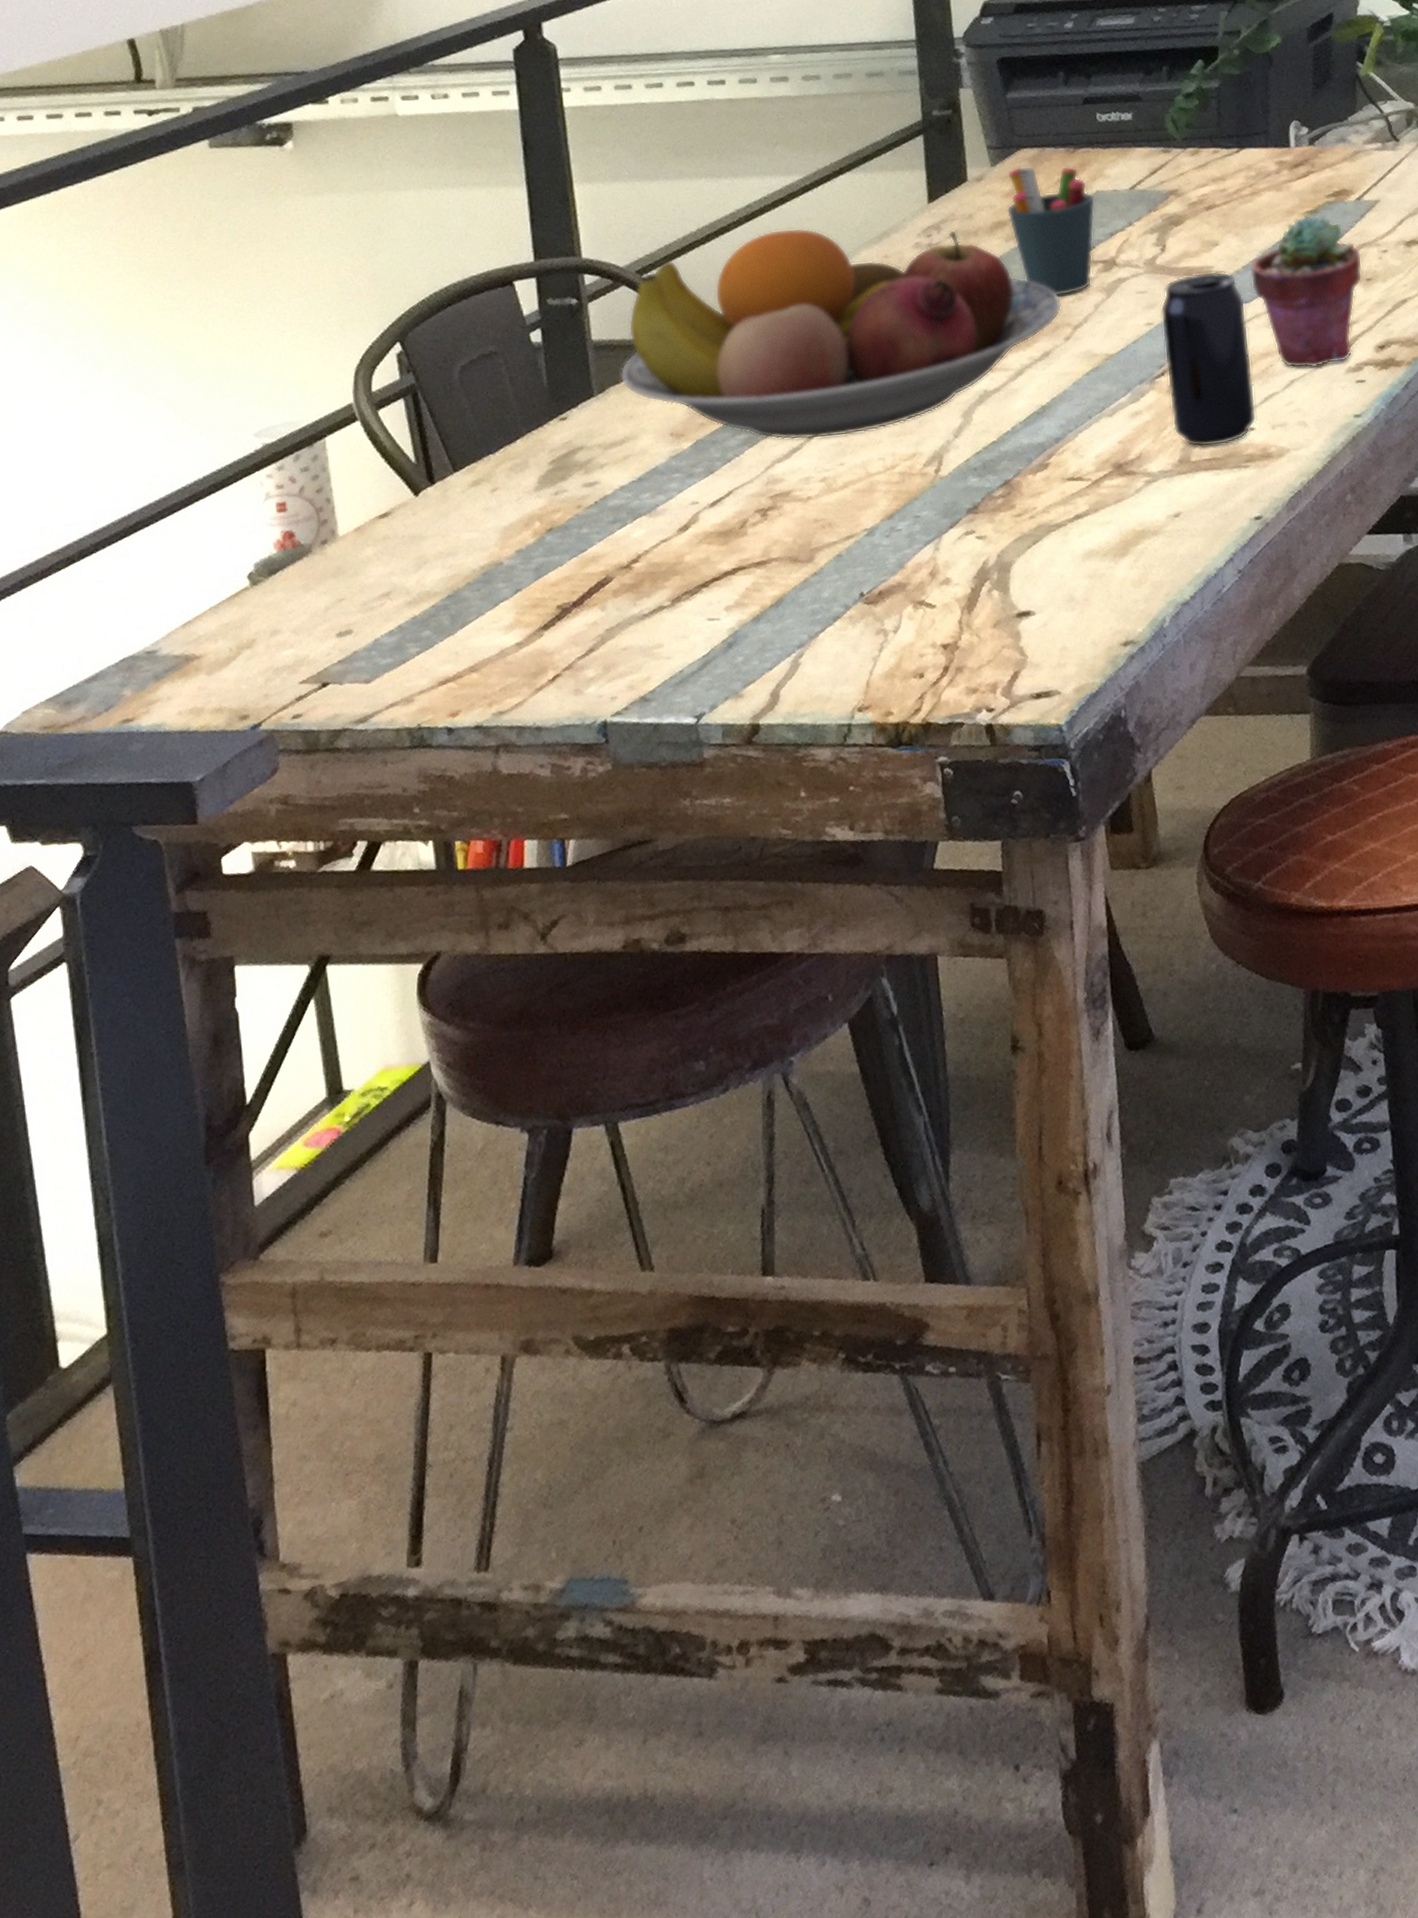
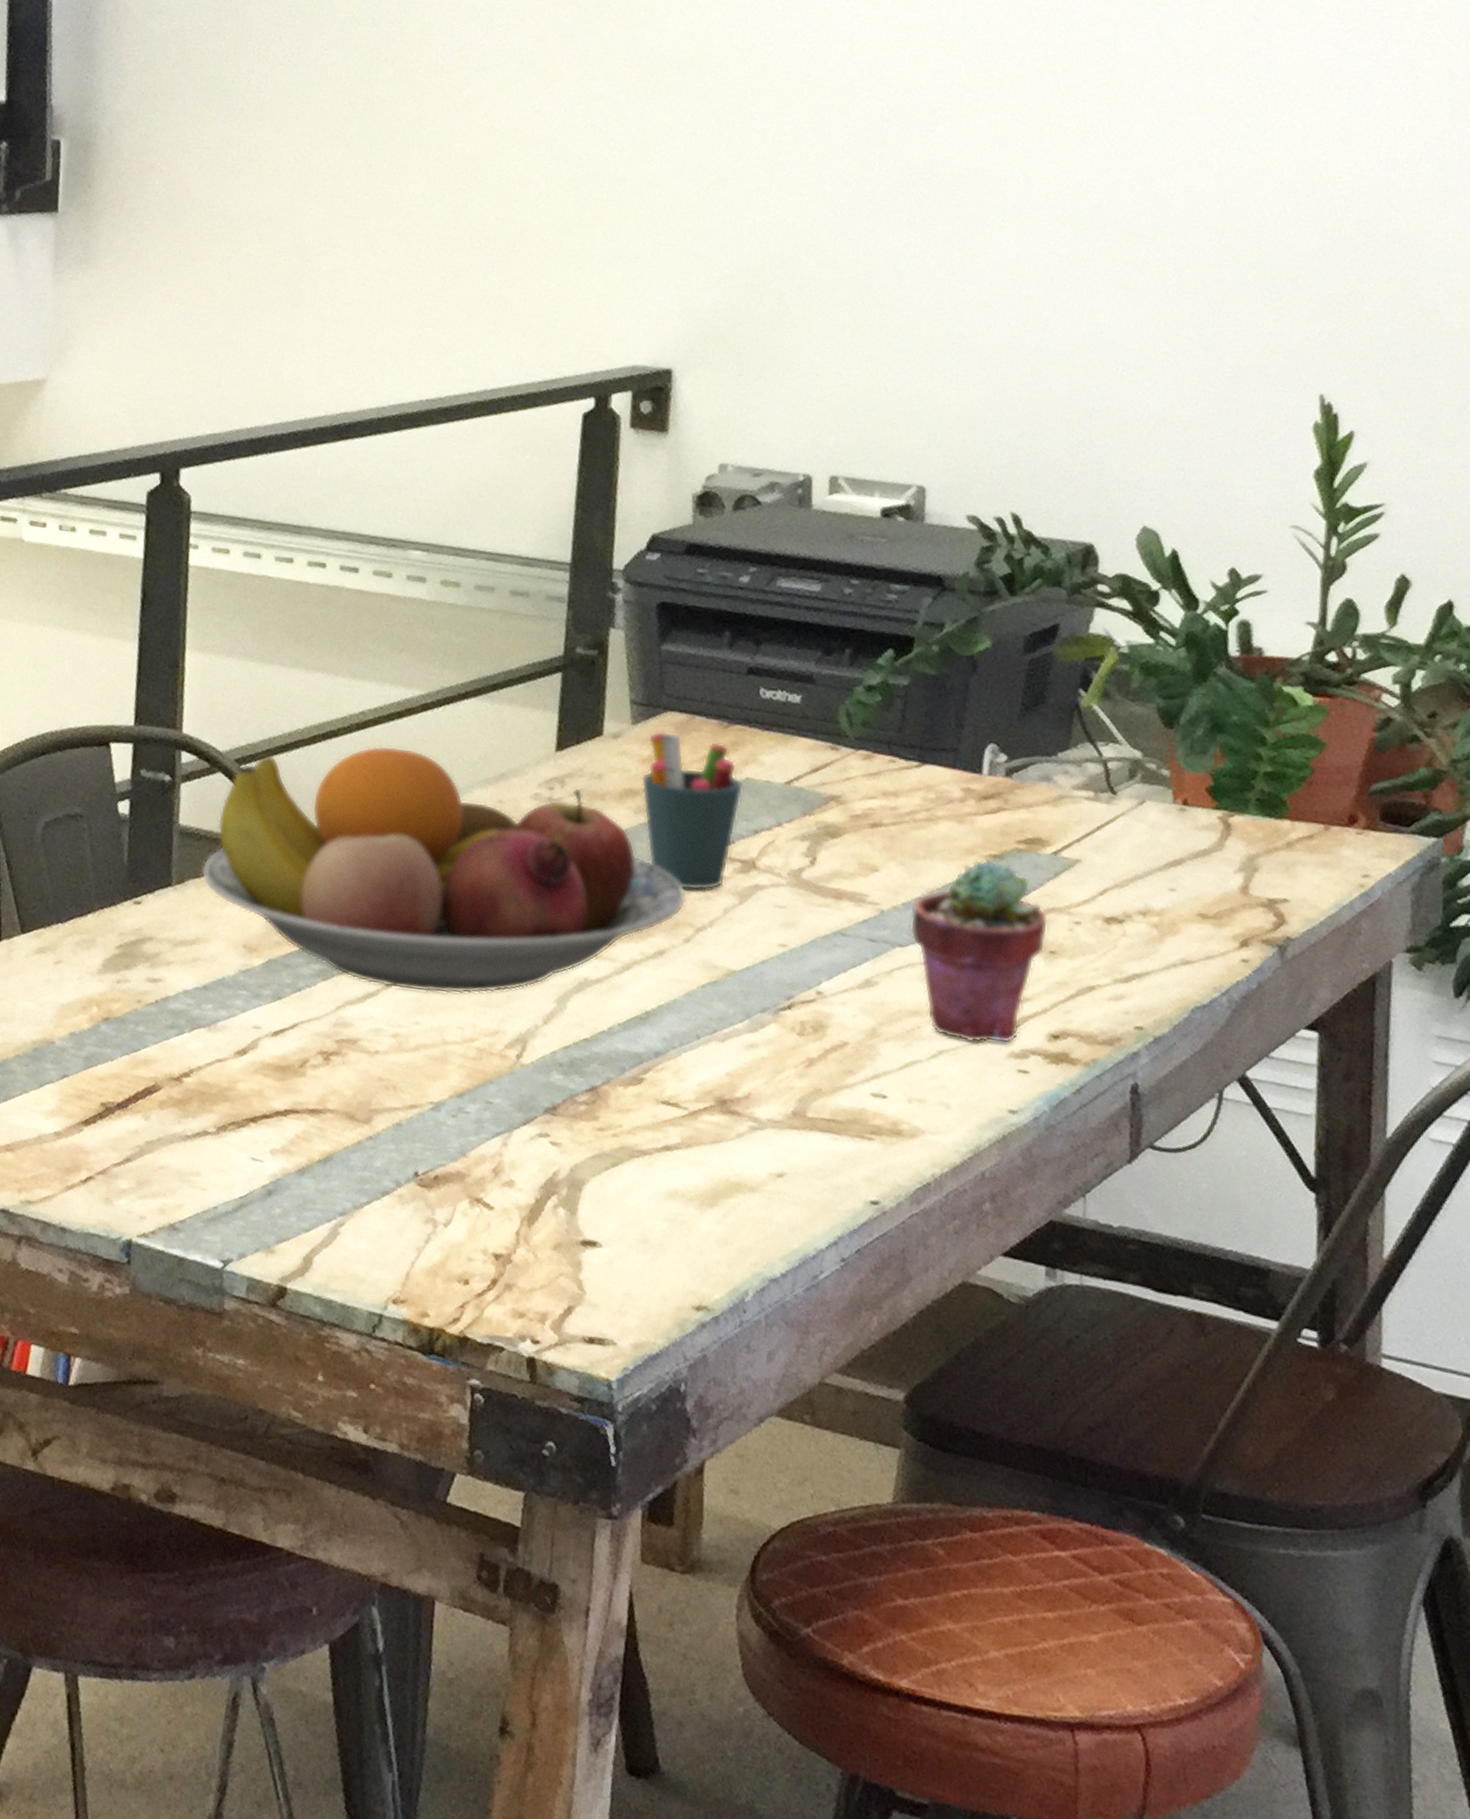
beverage can: present [1160,271,1257,447] -> none [791,898,900,1107]

